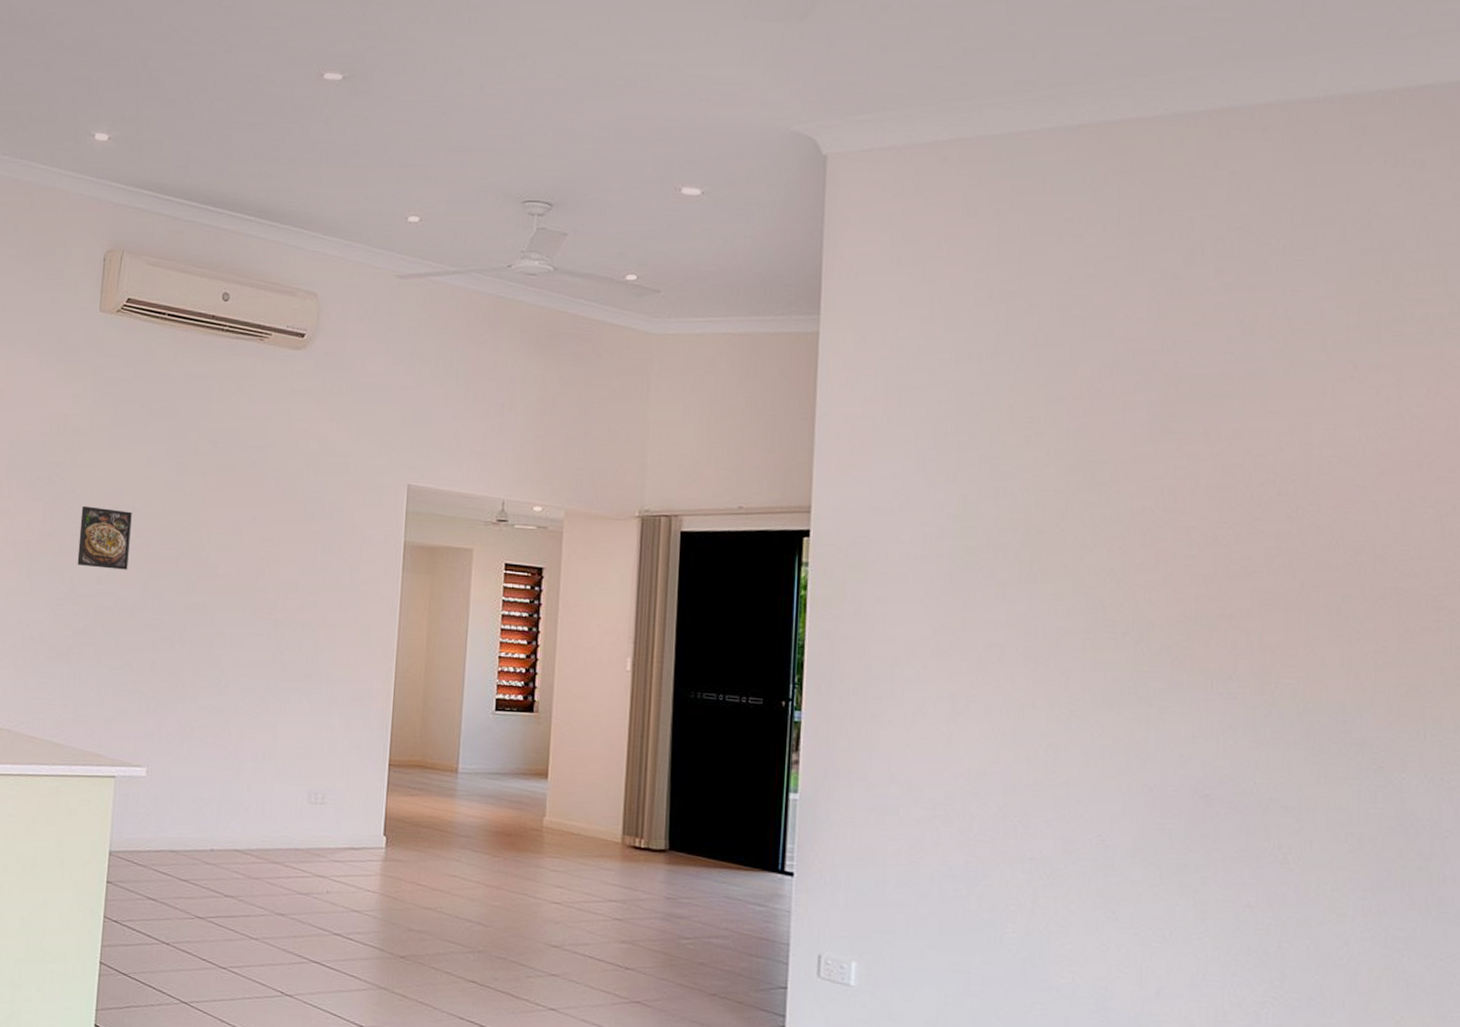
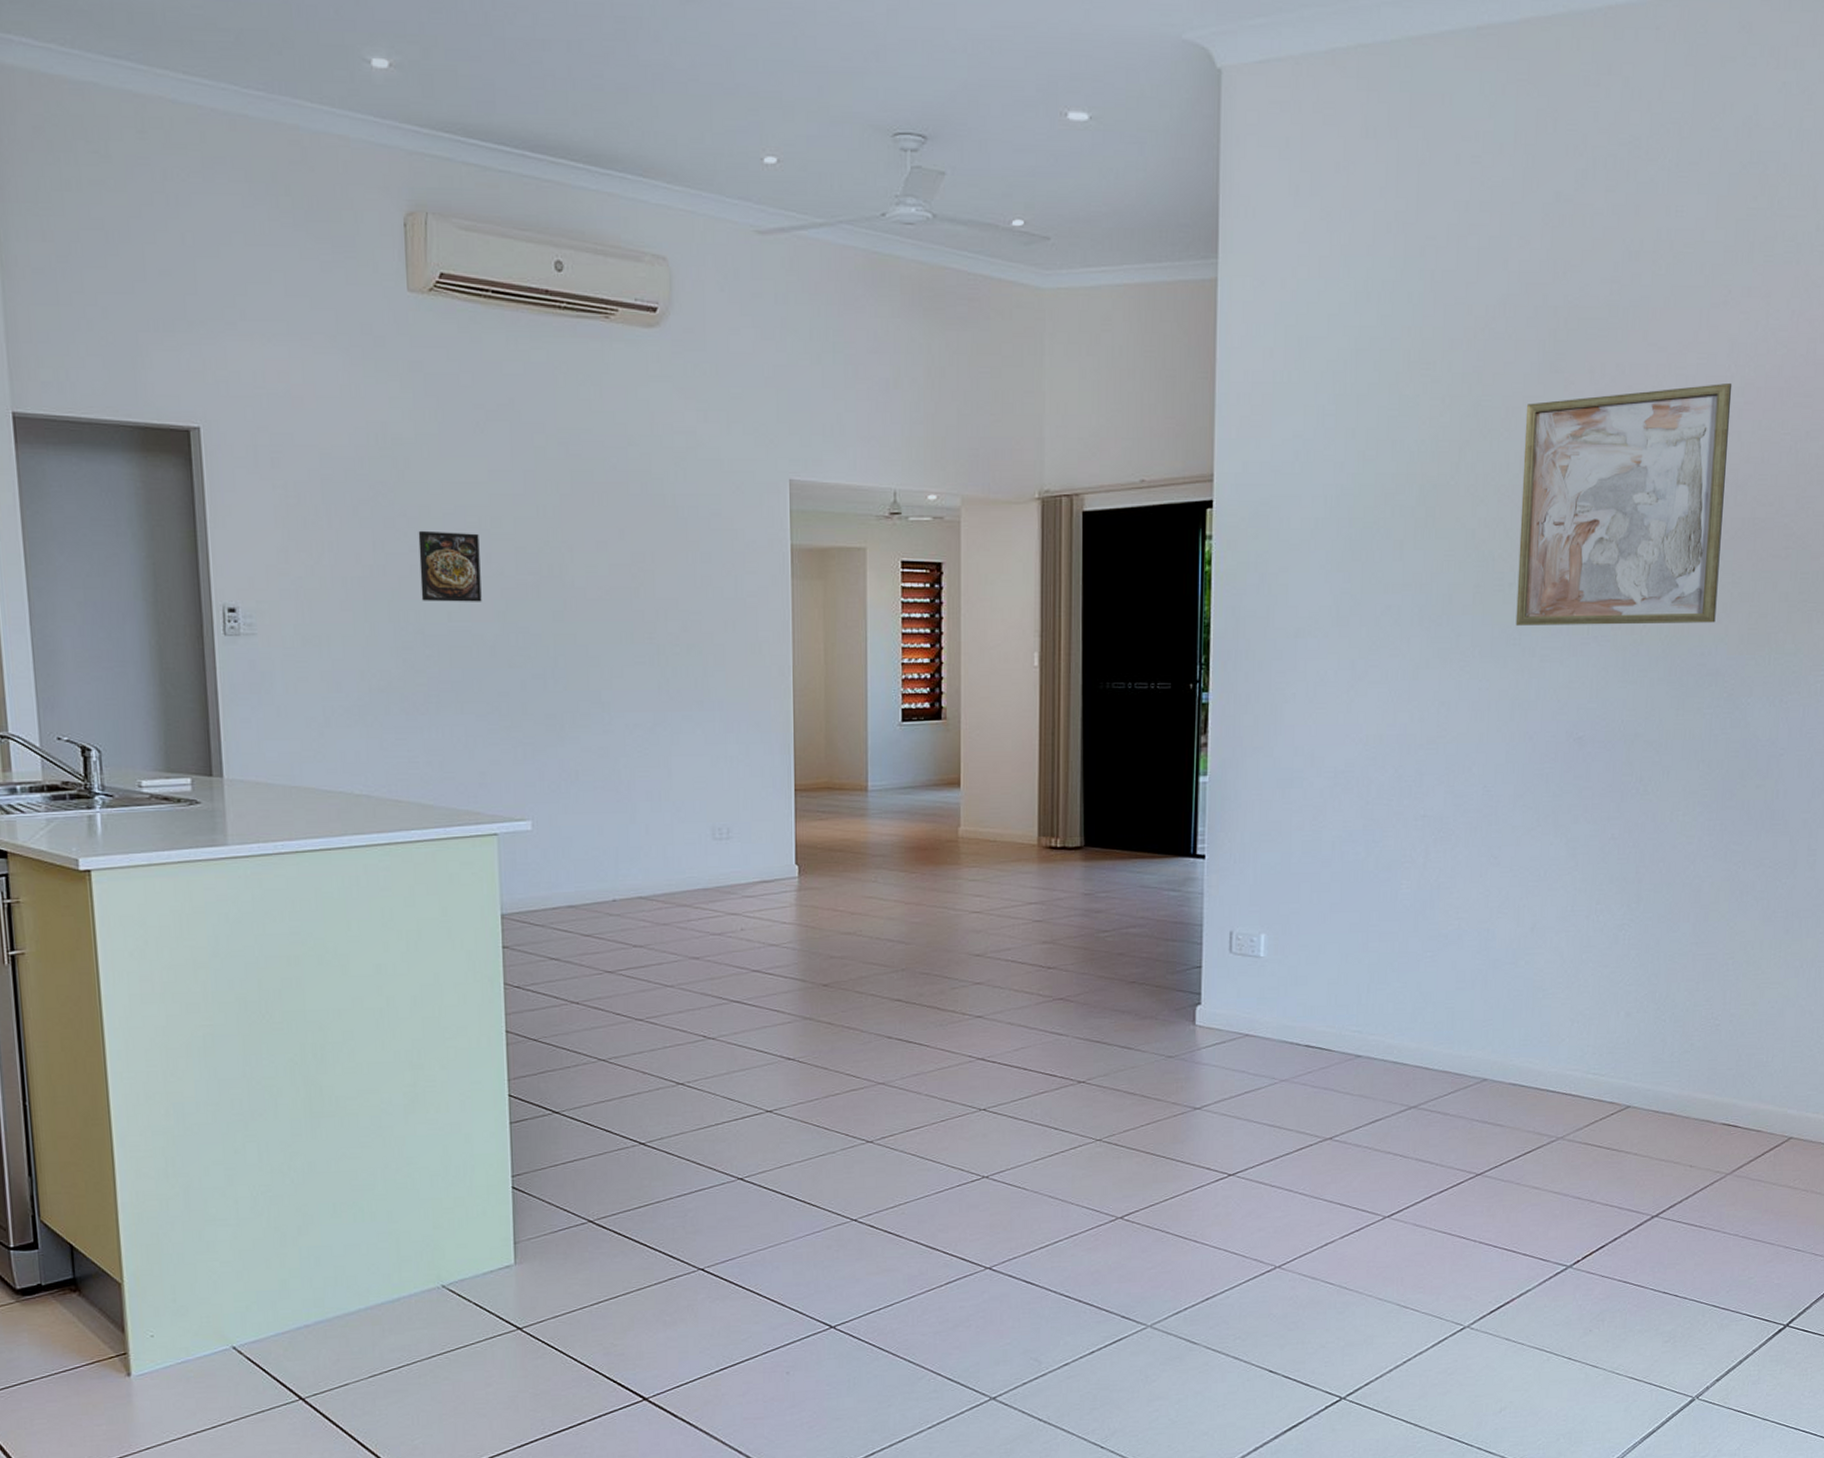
wall art: none [1130,453,1364,691] -> present [1515,382,1732,626]

